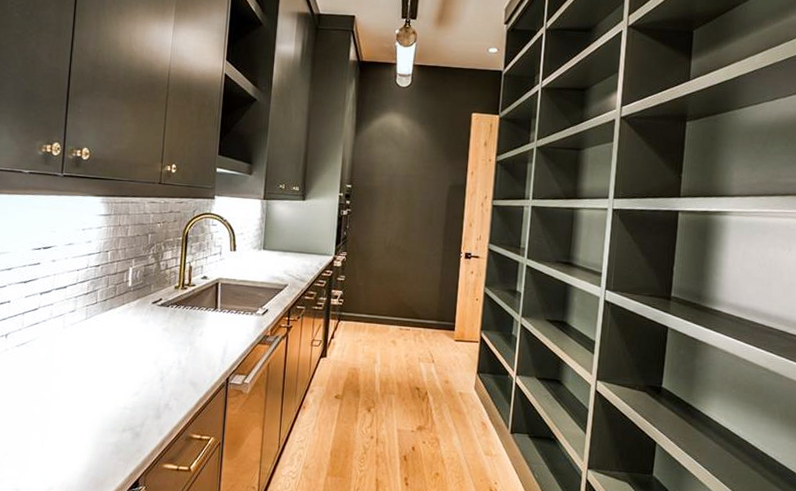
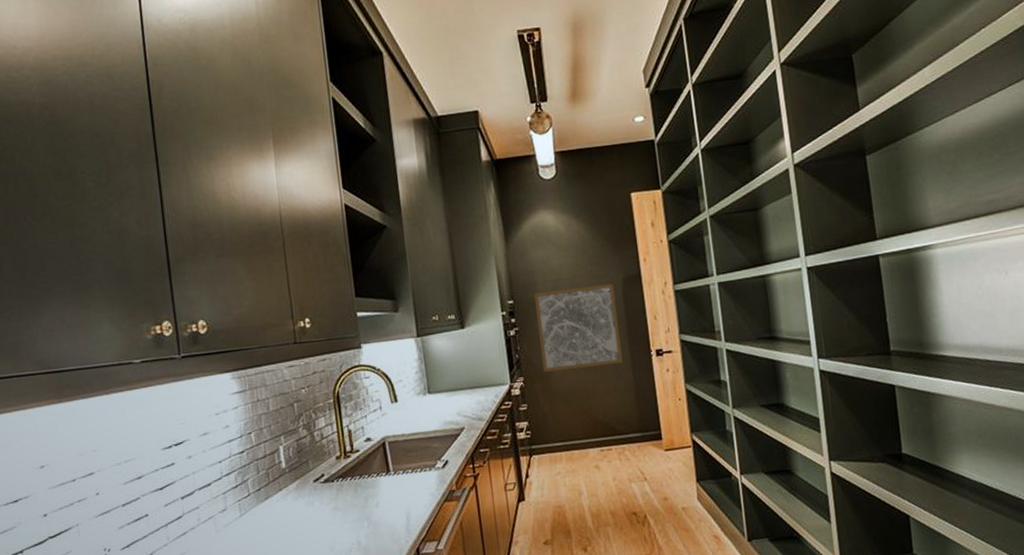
wall art: none [365,183,441,258] -> present [534,283,623,372]

